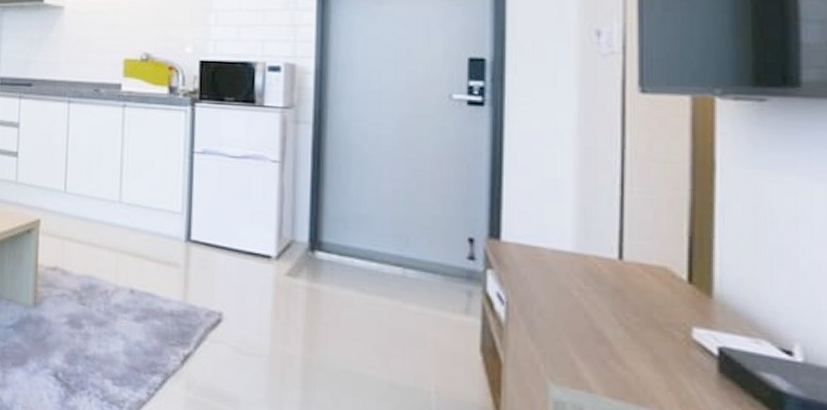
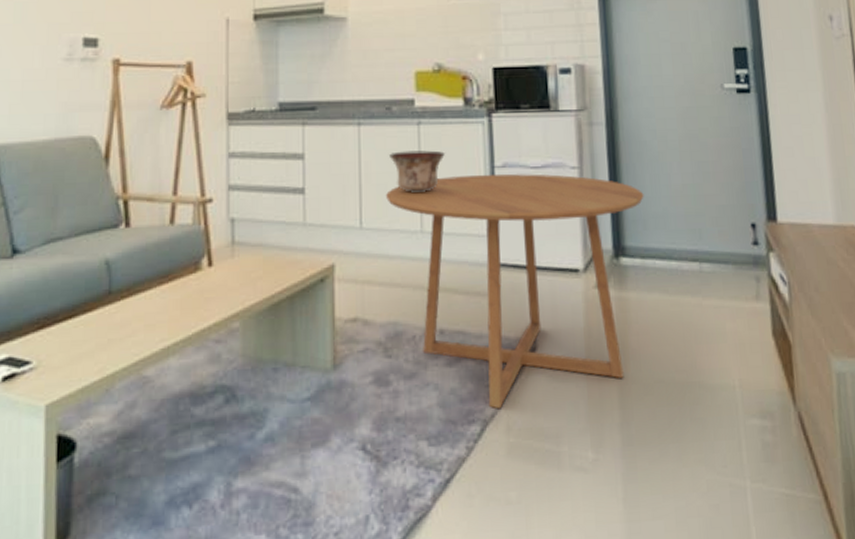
dining table: none [89,156,348,367] -> present [386,174,644,409]
bowl: none [95,129,147,168] -> present [389,150,445,192]

